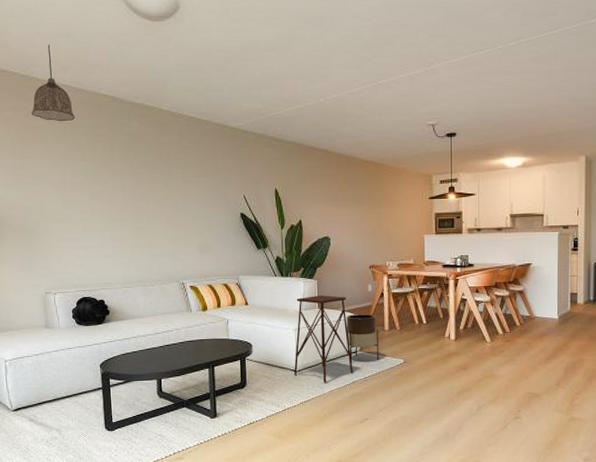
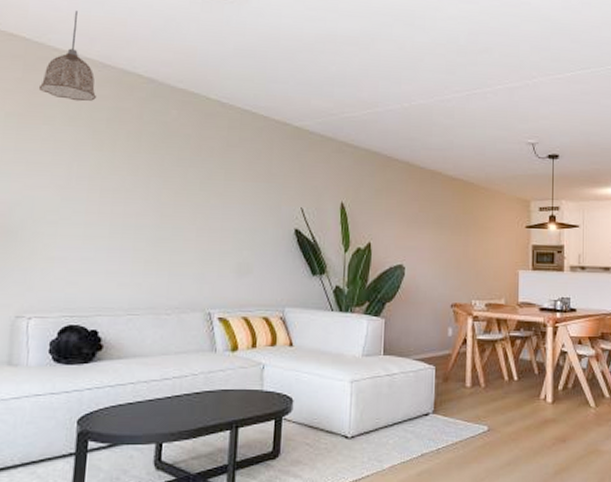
side table: present [294,295,353,384] -> none [345,338,423,456]
planter: present [346,314,379,362] -> none [417,365,459,427]

